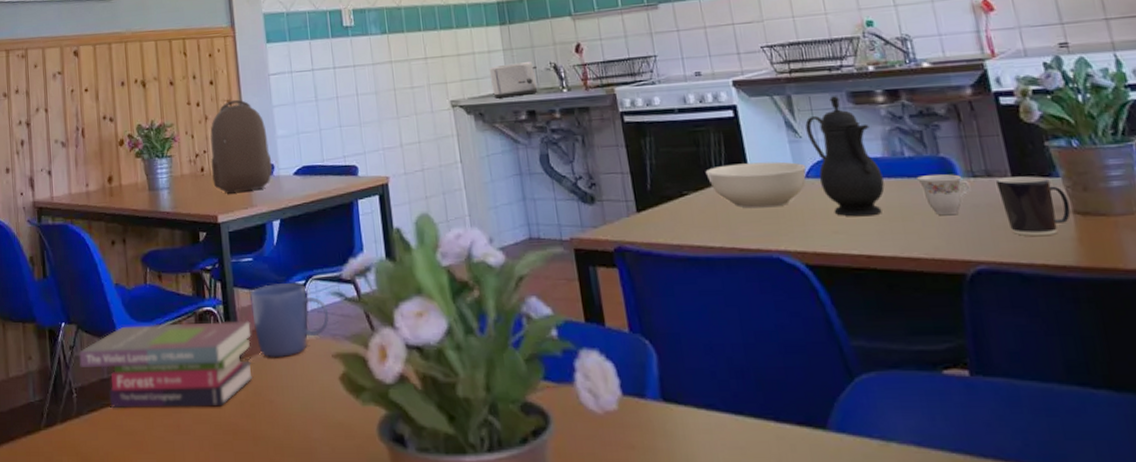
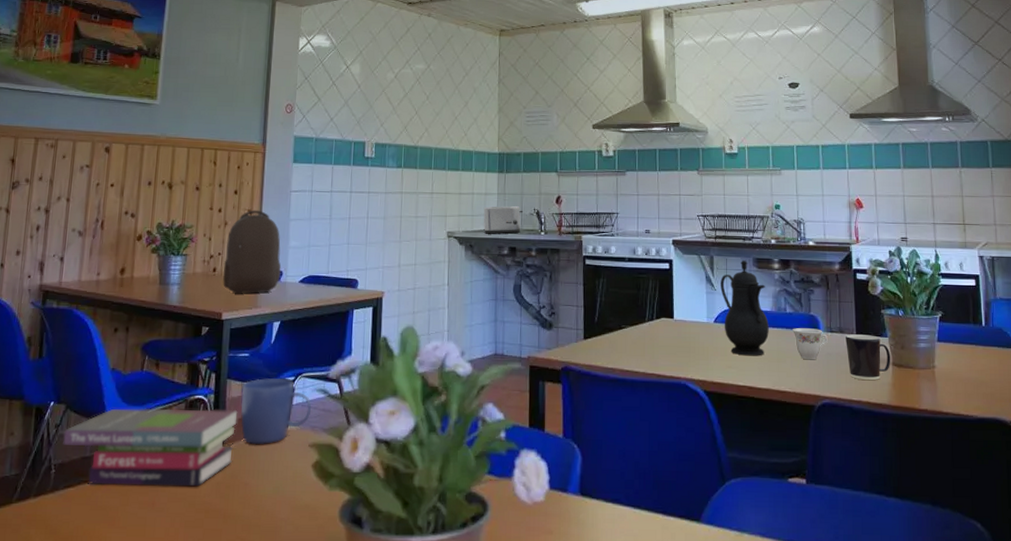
bowl: present [705,161,807,209] -> none [641,306,716,344]

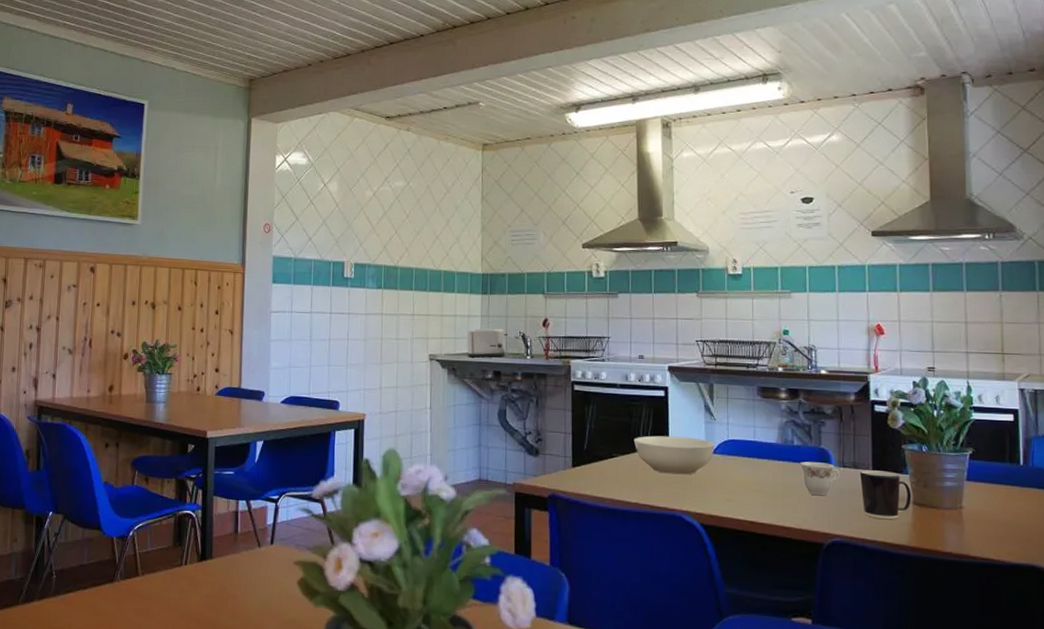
books: present [63,408,238,487] -> none [62,520,225,598]
backpack: present [223,210,282,294] -> none [207,330,263,413]
mug: present [240,378,312,445] -> none [227,496,296,561]
bowl: none [641,306,716,344] -> present [633,435,715,475]
coffeepot: present [720,260,769,356] -> none [720,389,774,490]

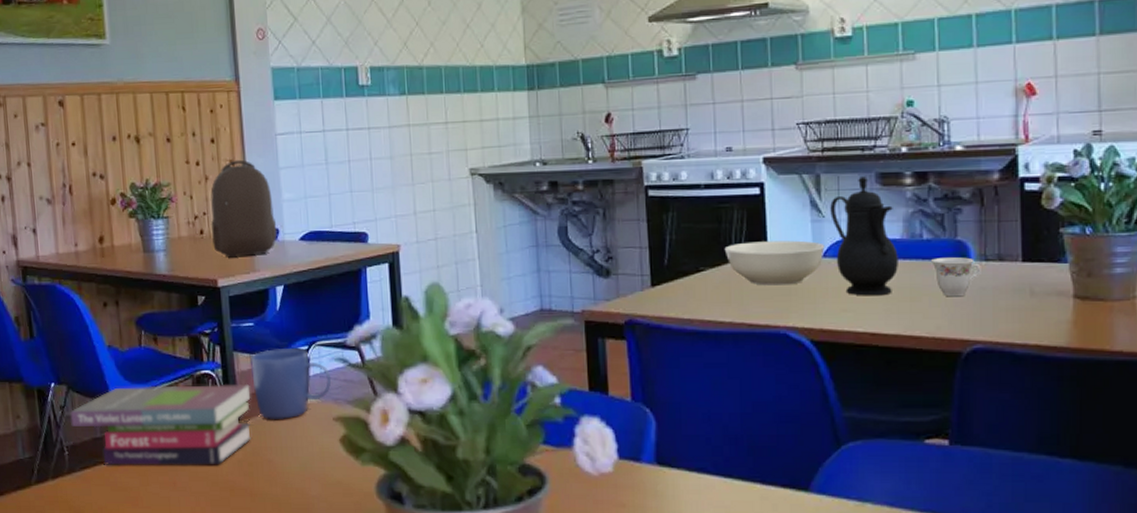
books: none [62,520,225,598] -> present [70,383,251,465]
backpack: none [207,330,263,413] -> present [210,159,277,258]
mug: none [227,496,296,561] -> present [251,348,332,420]
toaster: present [466,328,509,358] -> none [512,129,564,168]
coffeepot: none [720,389,774,490] -> present [830,177,898,296]
mug: present [859,470,912,520] -> none [1005,261,1072,319]

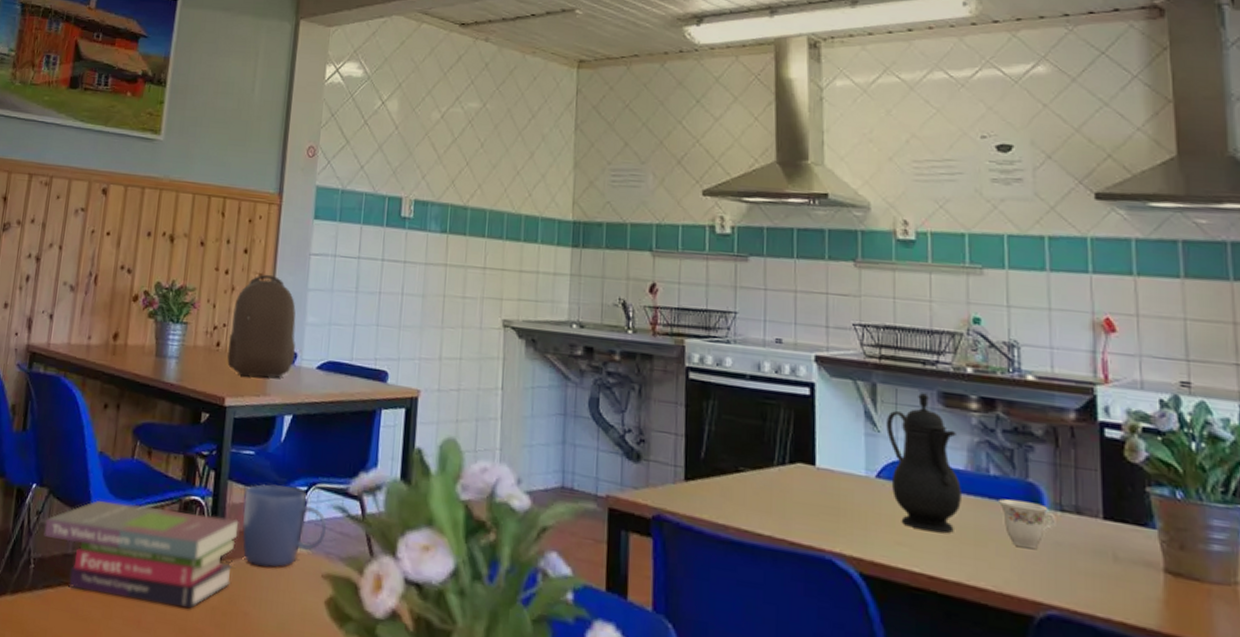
bowl: present [724,240,825,286] -> none [767,446,879,504]

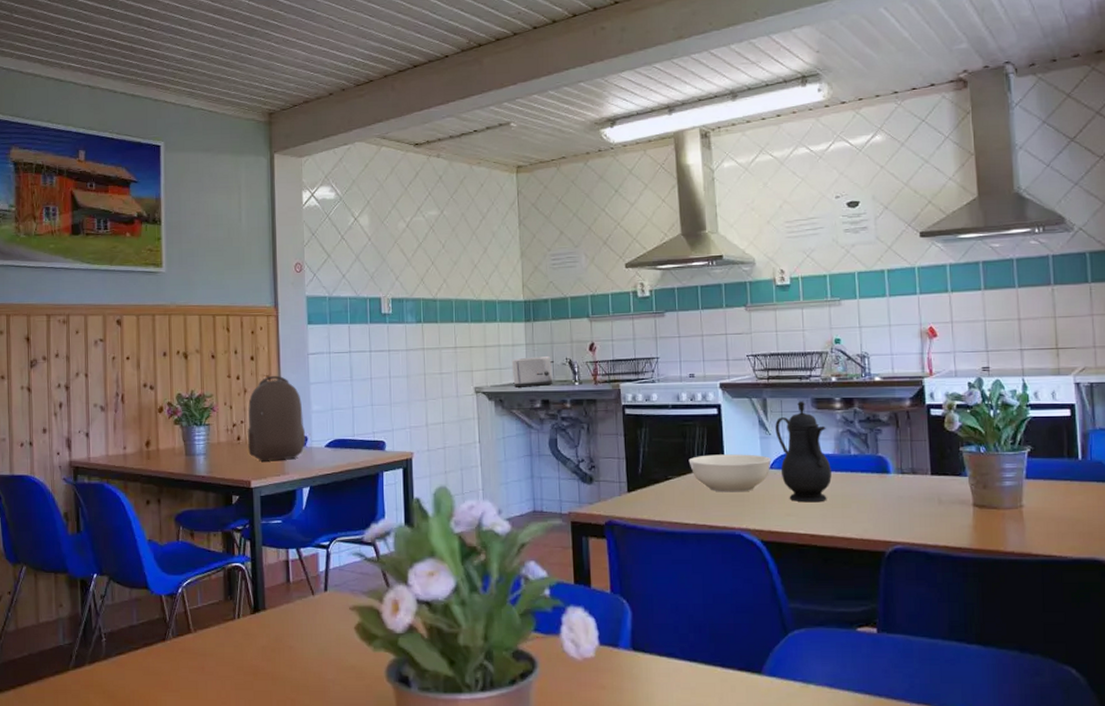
books: present [44,500,239,609] -> none [110,575,276,651]
mug: present [242,484,327,568] -> none [278,544,349,609]
toaster: none [550,290,605,330] -> present [511,355,555,388]
bowl: none [767,446,879,504] -> present [688,454,771,493]
teacup: present [999,498,1056,550] -> none [858,470,898,504]

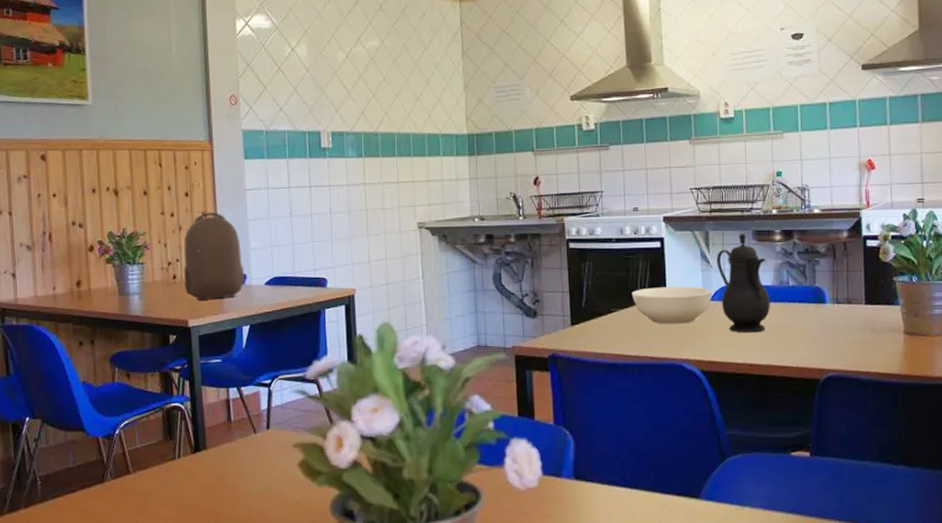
toaster: present [511,355,555,388] -> none [455,190,499,222]

